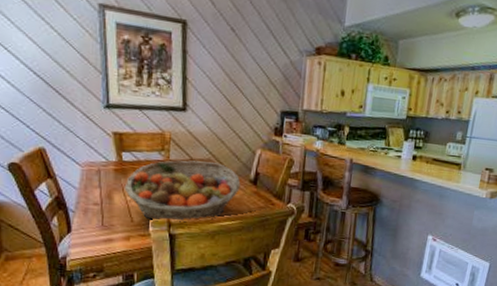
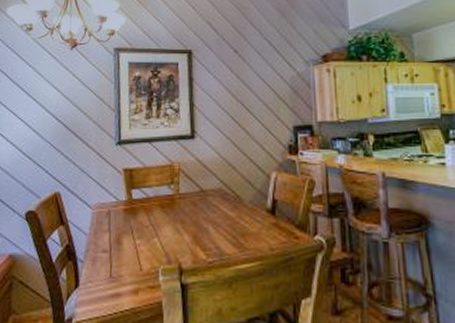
fruit basket: present [124,160,241,223] -> none [133,192,257,269]

